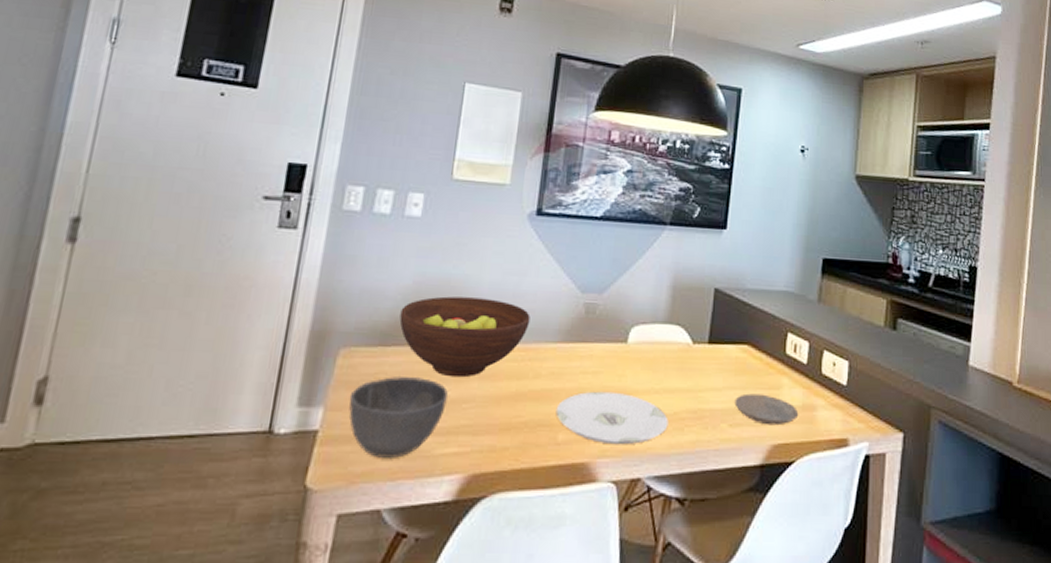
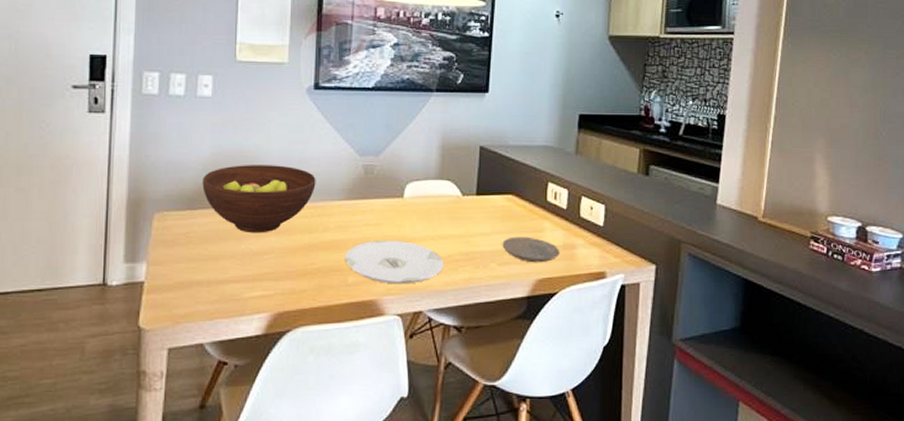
bowl: present [349,377,448,458] -> none [167,235,250,302]

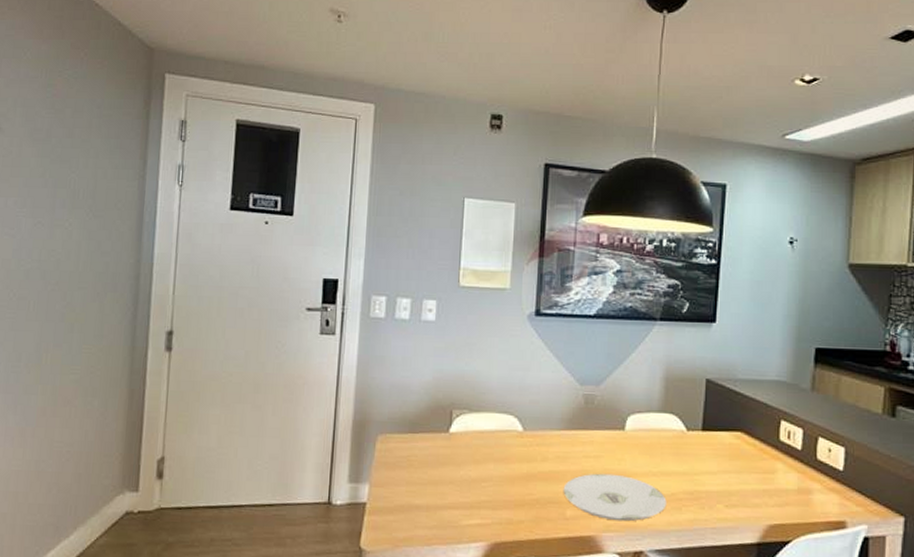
fruit bowl: present [202,165,316,233] -> none [424,390,536,460]
plate: present [502,236,560,263] -> none [730,477,794,507]

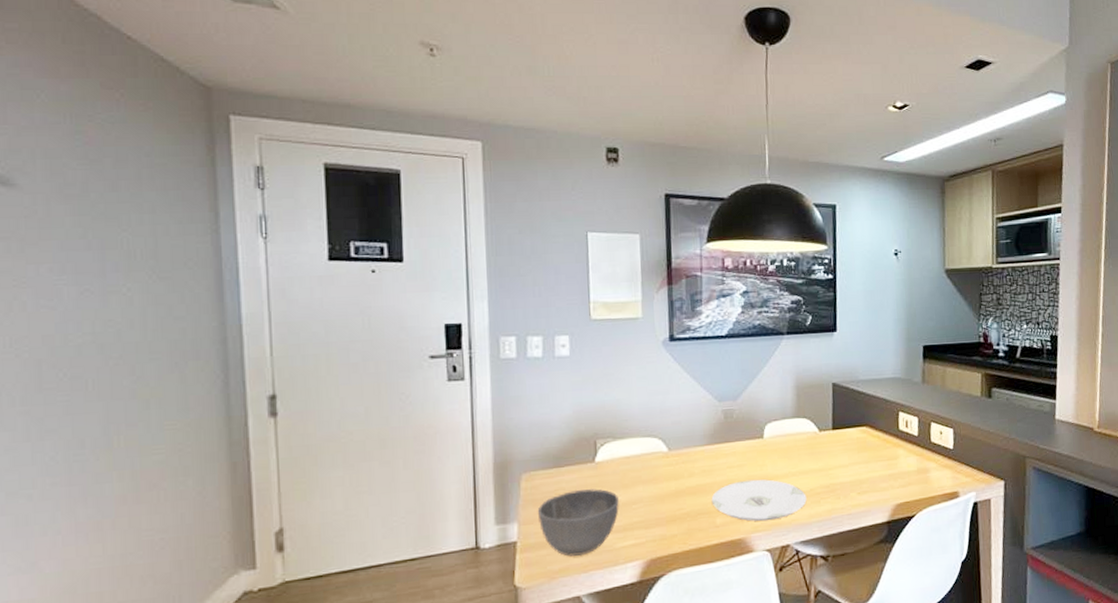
bowl: none [388,459,469,527] -> present [537,489,619,557]

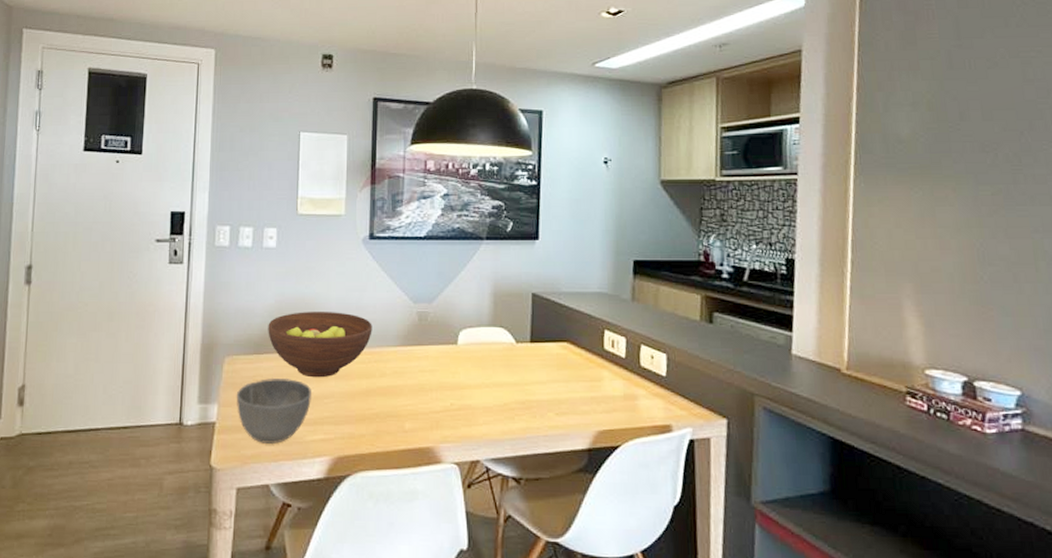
fruit bowl: none [567,417,678,485] -> present [268,312,372,378]
plate: present [711,479,807,522] -> none [401,386,500,432]

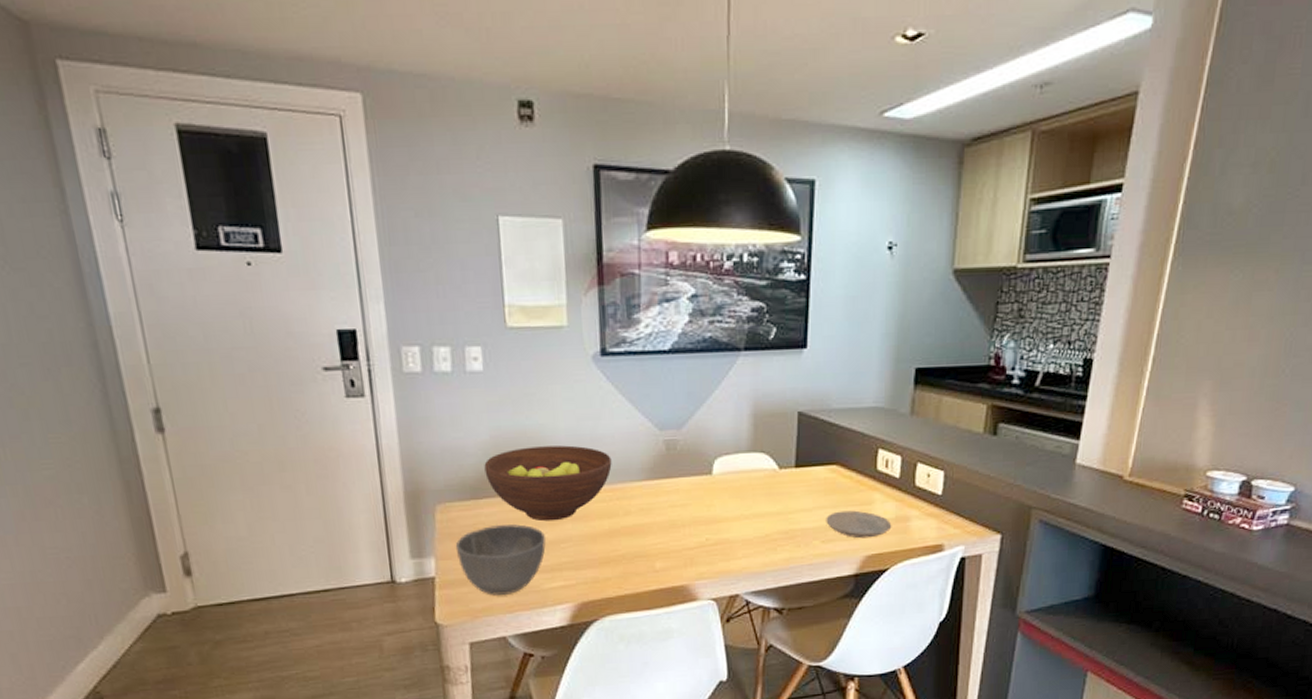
plate: none [559,385,621,414] -> present [826,510,892,539]

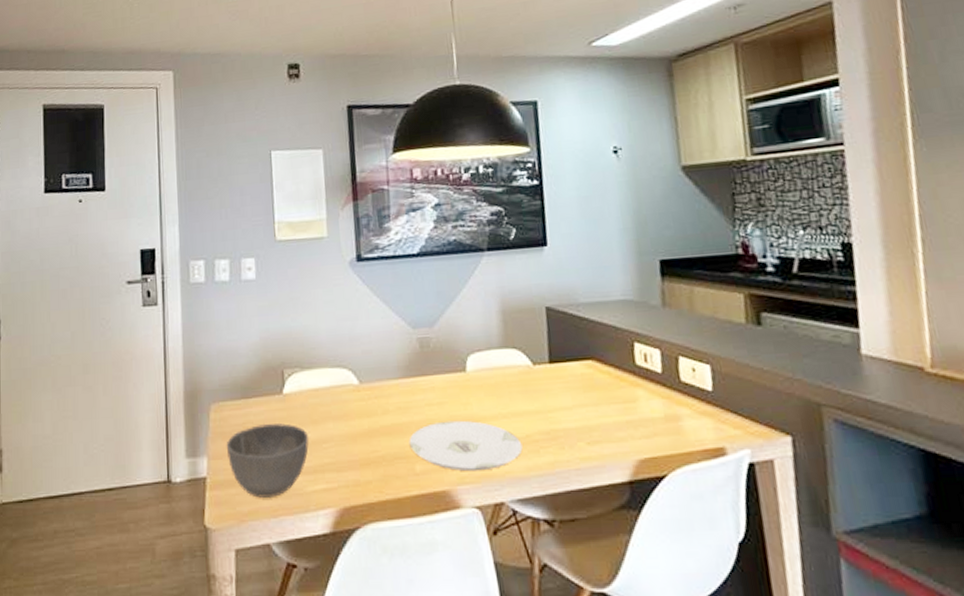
fruit bowl: present [484,445,612,522] -> none [254,345,370,421]
plate: none [650,521,761,568] -> present [409,420,523,472]
plate: present [826,510,892,539] -> none [588,408,663,440]

